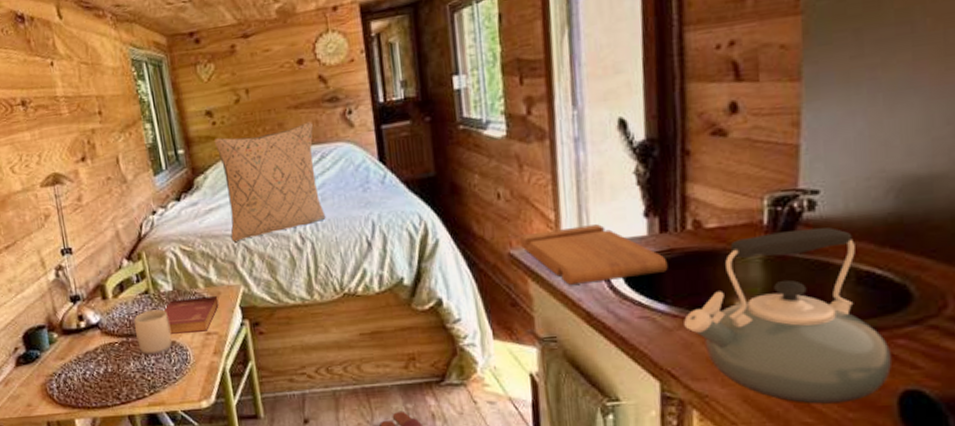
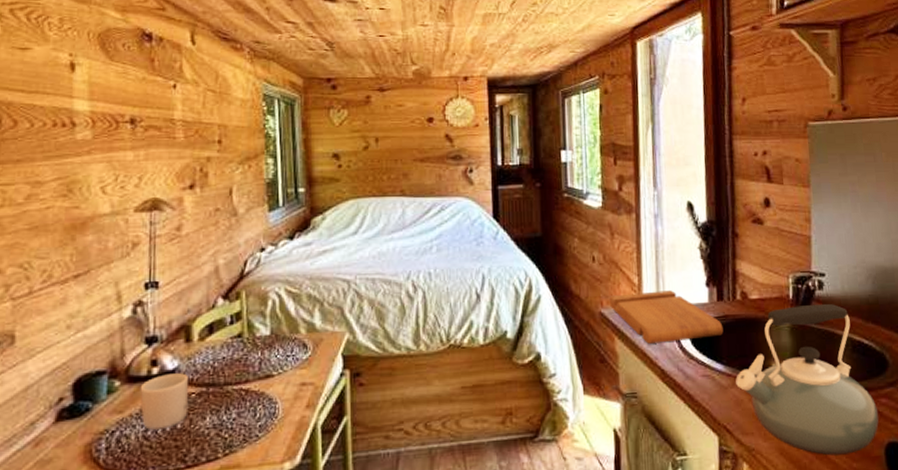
mug: none [73,326,115,374] -> present [139,373,189,432]
mug: present [134,309,172,356] -> none [218,355,262,409]
book: present [163,296,219,334] -> none [256,343,320,384]
pillow: present [215,122,326,242] -> none [338,175,440,286]

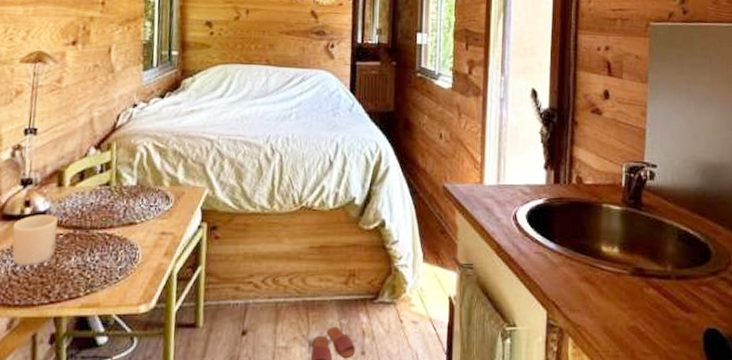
cutting board: present [609,290,724,344] -> none [452,170,558,219]
kettle: present [736,303,879,456] -> none [567,193,700,337]

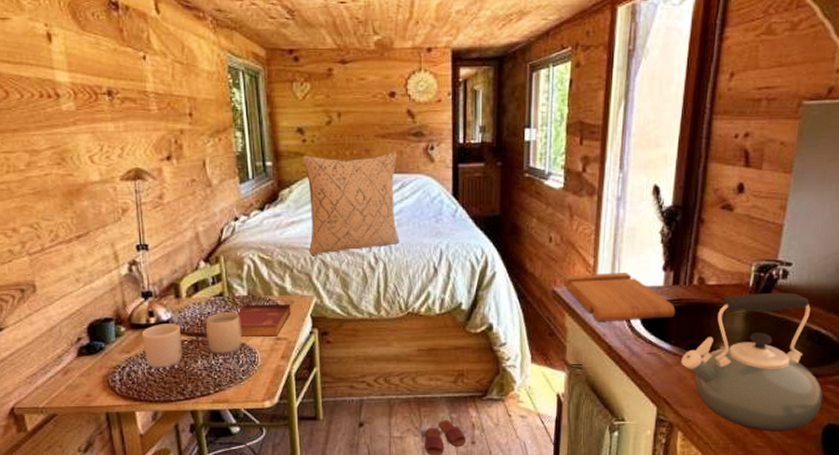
mug: none [85,203,126,251] -> present [205,312,242,355]
book: none [121,195,181,231] -> present [236,304,291,336]
pillow: none [206,47,299,145] -> present [303,152,400,255]
cutting board: none [452,170,558,219] -> present [562,273,676,321]
kettle: none [567,193,700,337] -> present [681,292,823,431]

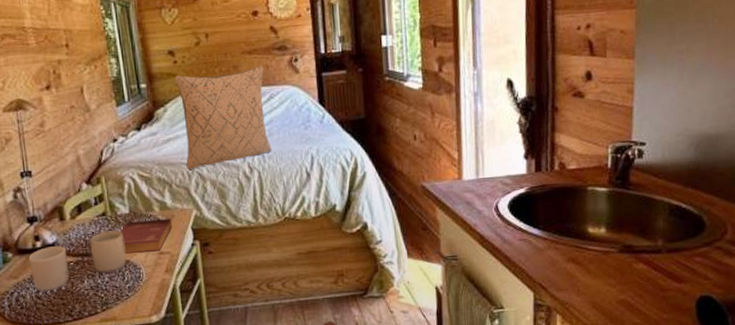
cutting board: present [562,273,676,321] -> none [430,163,541,213]
kettle: present [681,292,823,431] -> none [552,171,693,308]

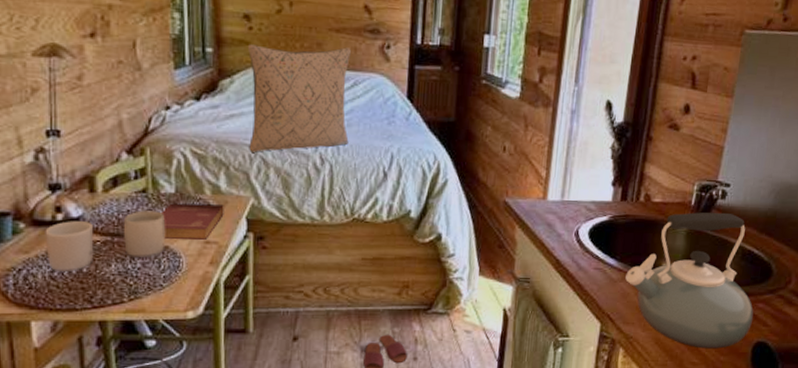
kettle: none [552,171,693,308] -> present [625,212,754,349]

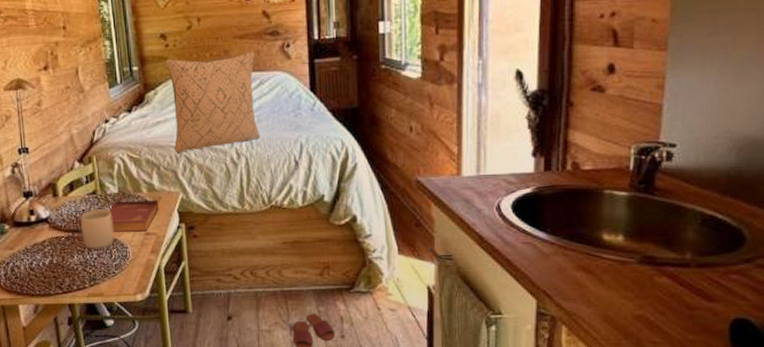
mug: present [45,221,94,273] -> none [23,221,61,264]
kettle: present [625,212,754,349] -> none [560,175,727,326]

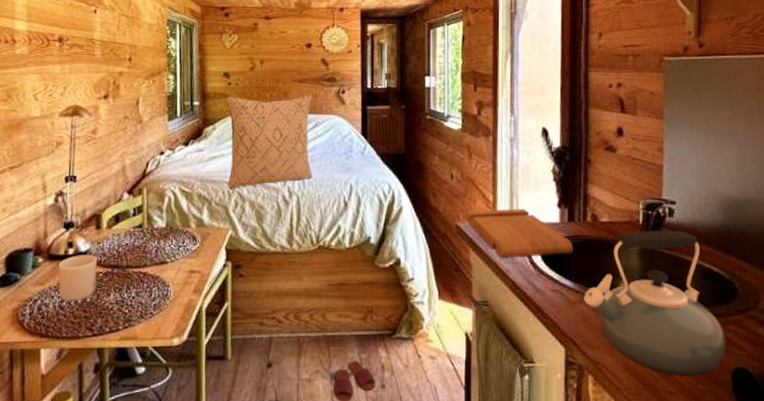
mug: none [23,221,61,264] -> present [58,255,98,303]
mug: present [80,209,115,251] -> none [121,244,157,288]
book: present [108,201,159,232] -> none [153,236,207,269]
cutting board: none [426,160,549,211] -> present [465,209,574,257]
kettle: none [560,175,727,326] -> present [584,230,727,376]

